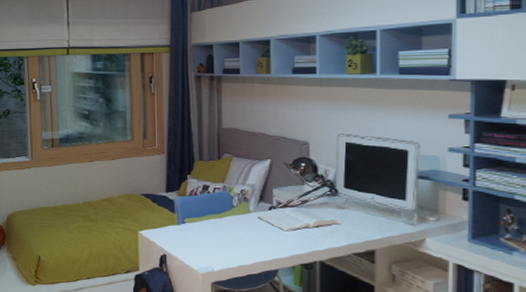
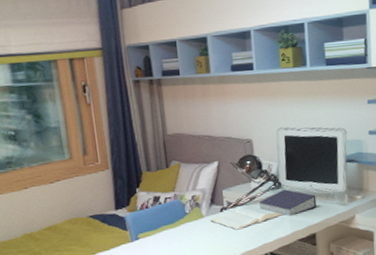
book: none [311,198,378,227] -> present [258,189,317,216]

